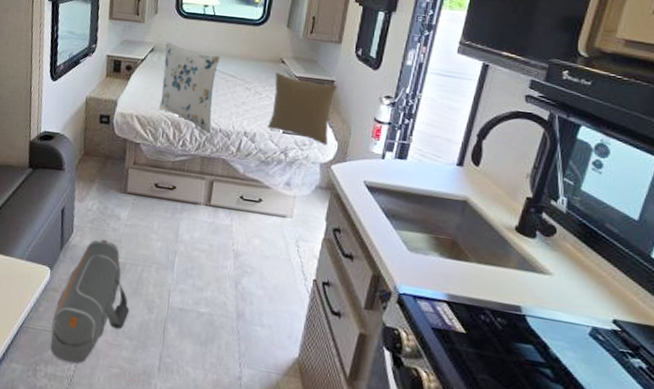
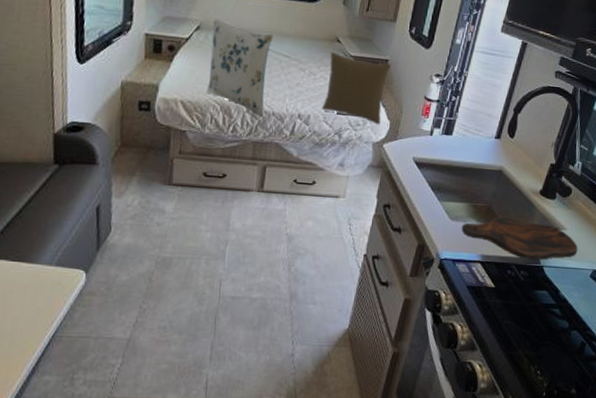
duffel bag: present [50,239,130,364] -> none [89,235,178,366]
cutting board: none [422,253,570,309] -> present [461,217,578,260]

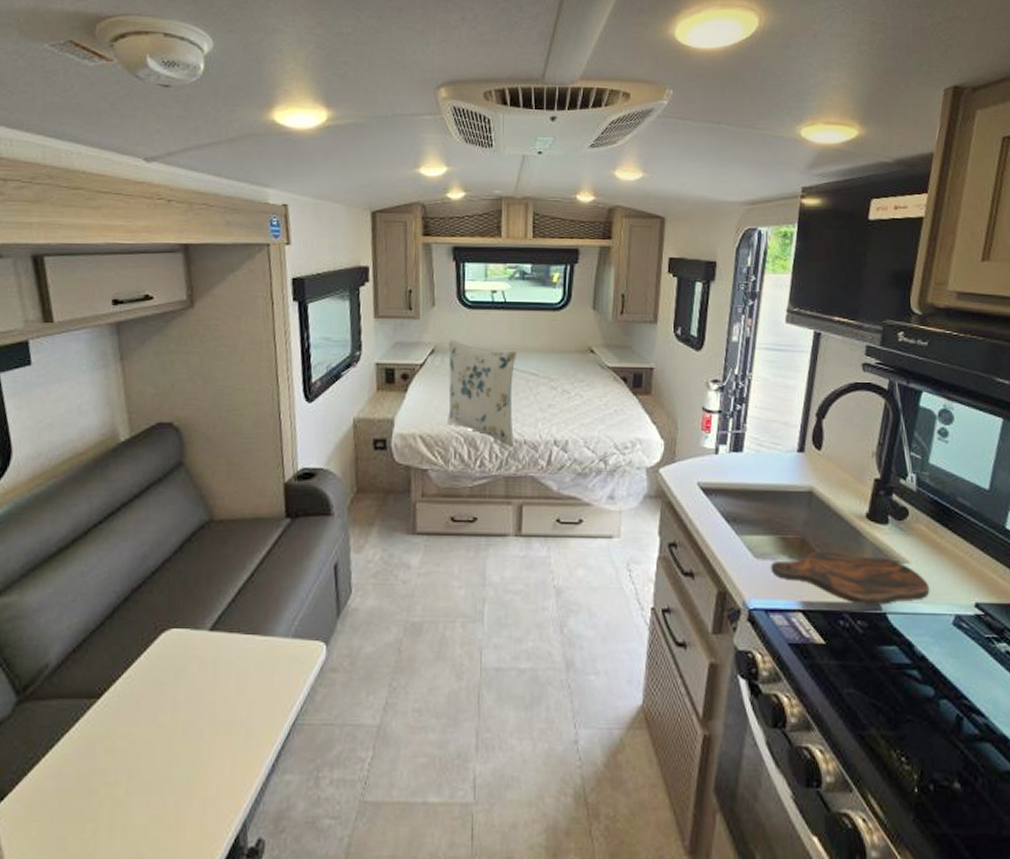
pillow: present [321,52,391,125] -> none [580,365,657,446]

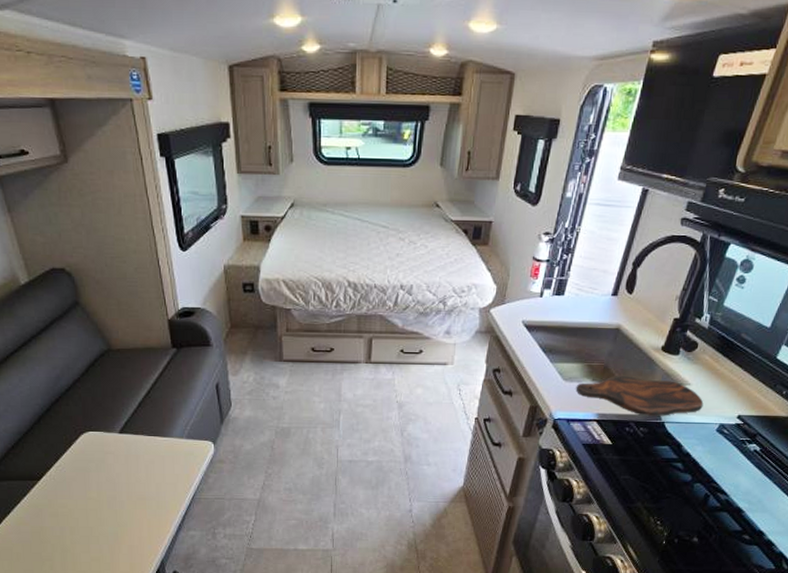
pillow: present [448,339,517,448] -> none [307,193,369,291]

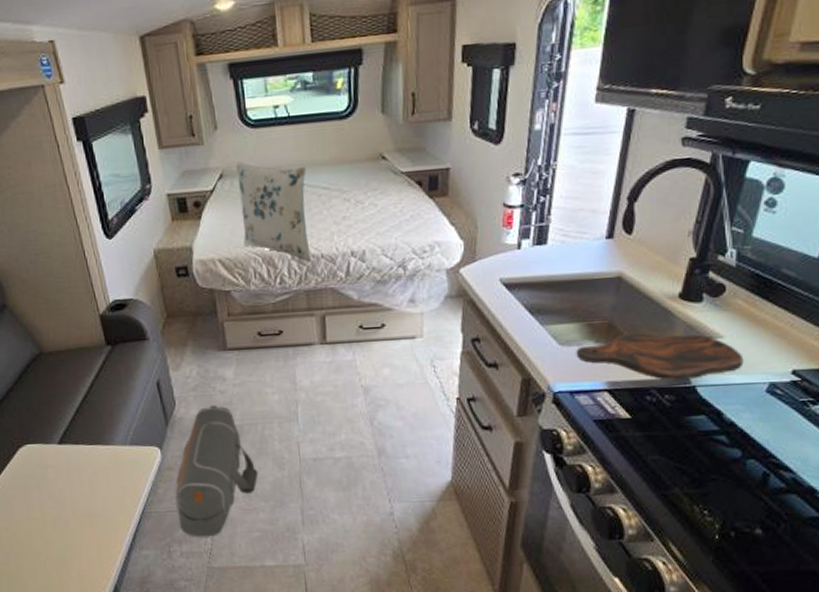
duffel bag: none [224,409,300,522] -> present [175,405,258,537]
pillow: none [307,193,369,291] -> present [236,161,311,263]

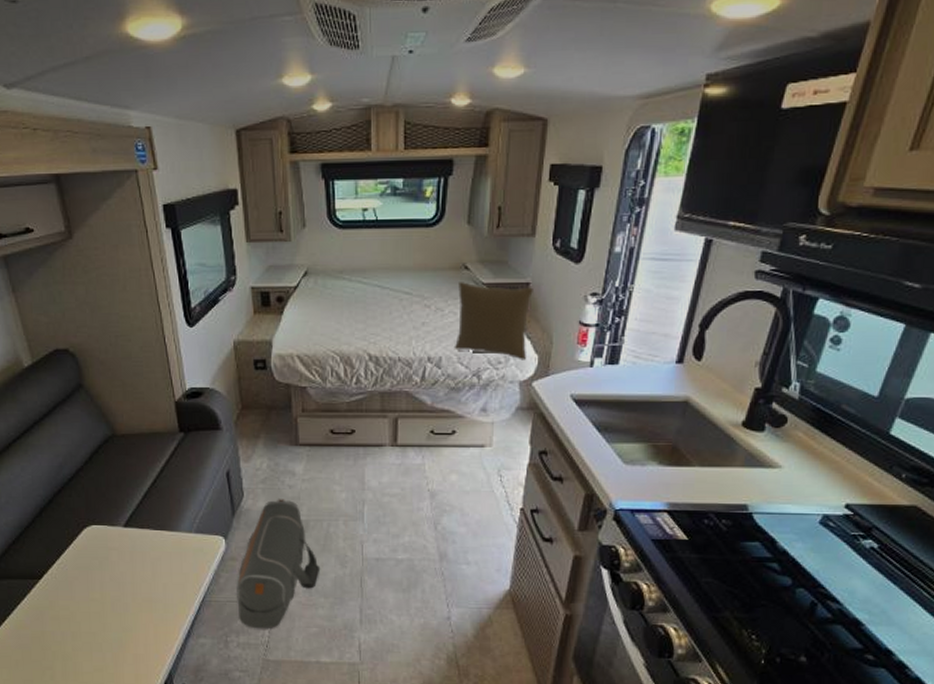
pillow: present [236,161,311,263] -> none [321,260,389,365]
pillow: none [376,172,454,248] -> present [454,282,533,360]
cutting board: present [576,333,744,380] -> none [639,458,800,506]

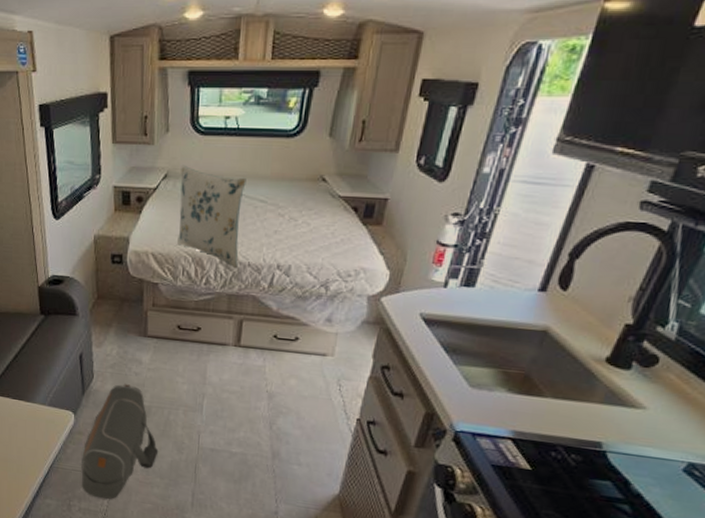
pillow: none [321,260,389,365] -> present [177,164,247,269]
pillow: present [454,282,533,360] -> none [304,193,391,276]

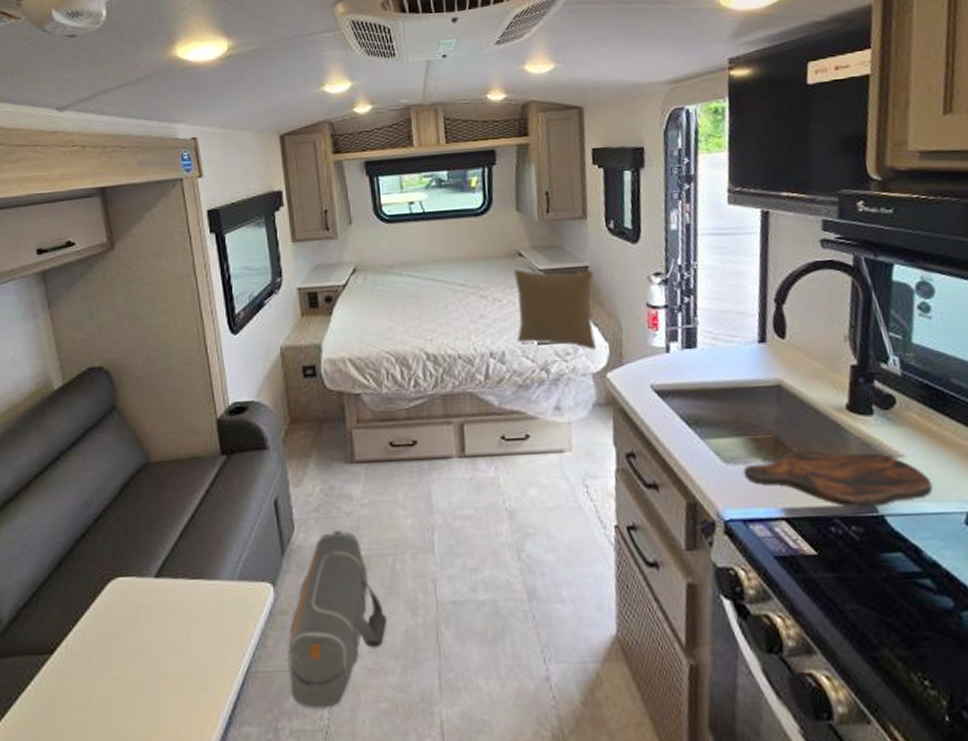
pillow: present [177,164,247,269] -> none [370,256,448,364]
pillow: none [304,193,391,276] -> present [514,269,596,350]
cutting board: none [485,387,665,444] -> present [743,450,933,507]

